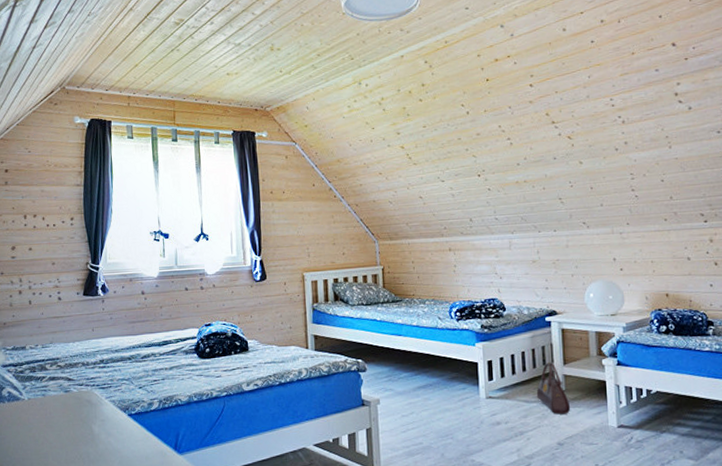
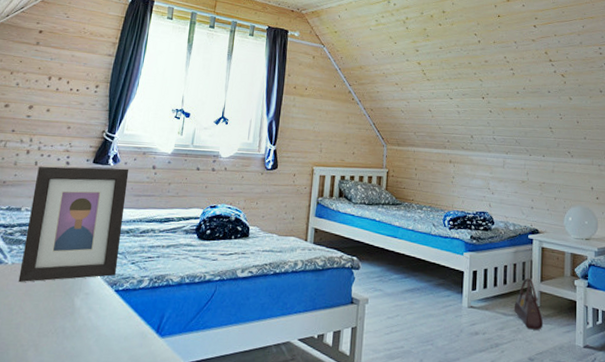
picture frame: none [33,297,127,415] -> present [18,166,129,282]

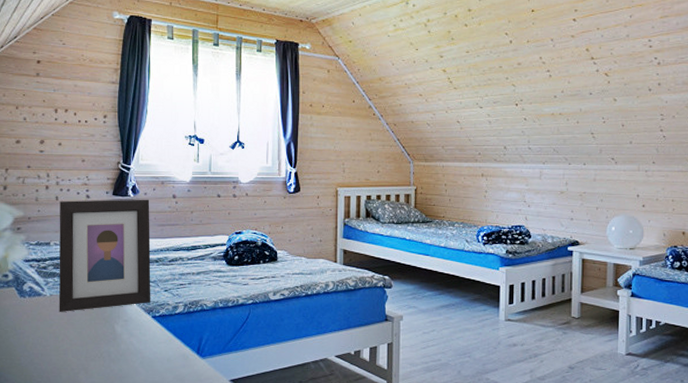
handbag: present [514,277,544,330] -> none [553,289,584,340]

